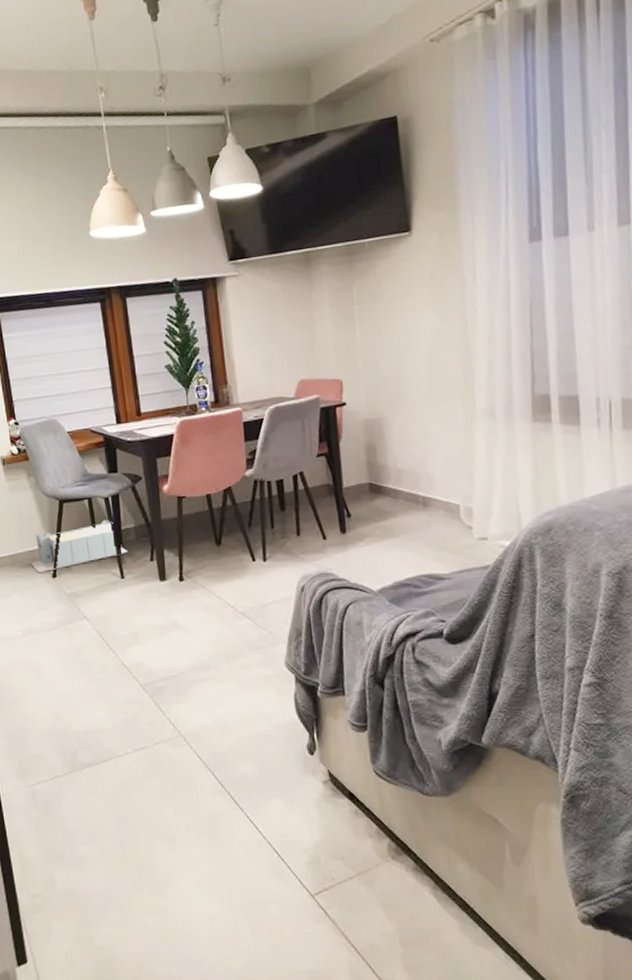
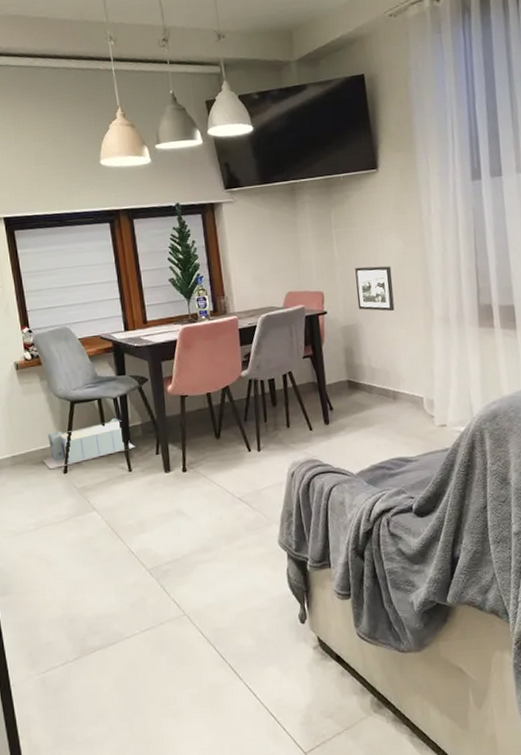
picture frame: none [380,348,428,403] -> present [355,266,395,312]

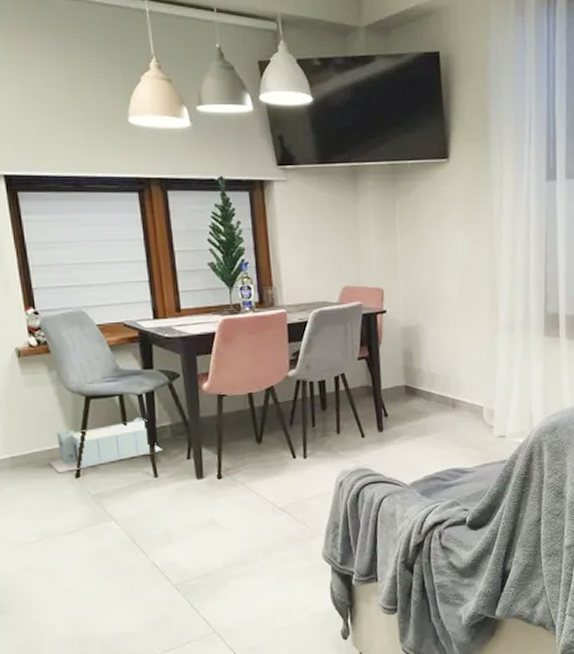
picture frame: present [355,266,395,312] -> none [419,264,459,315]

